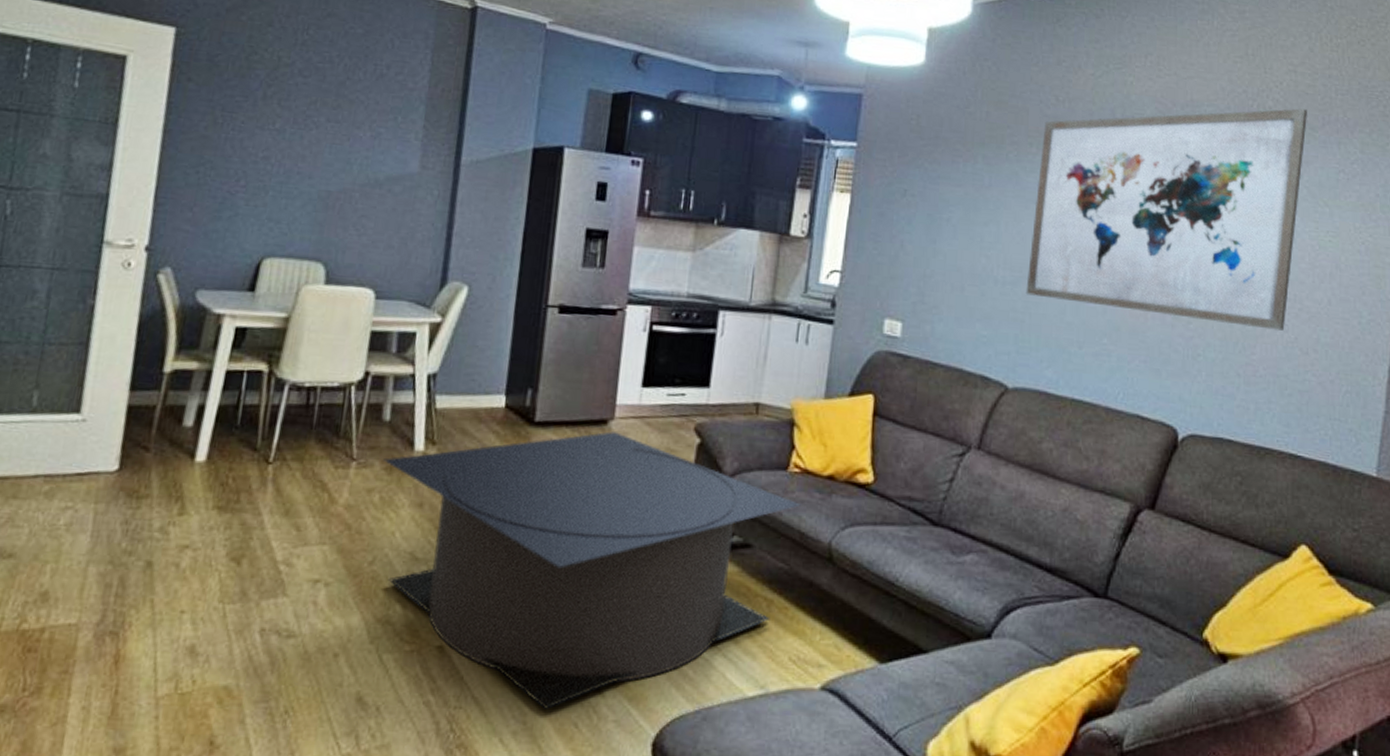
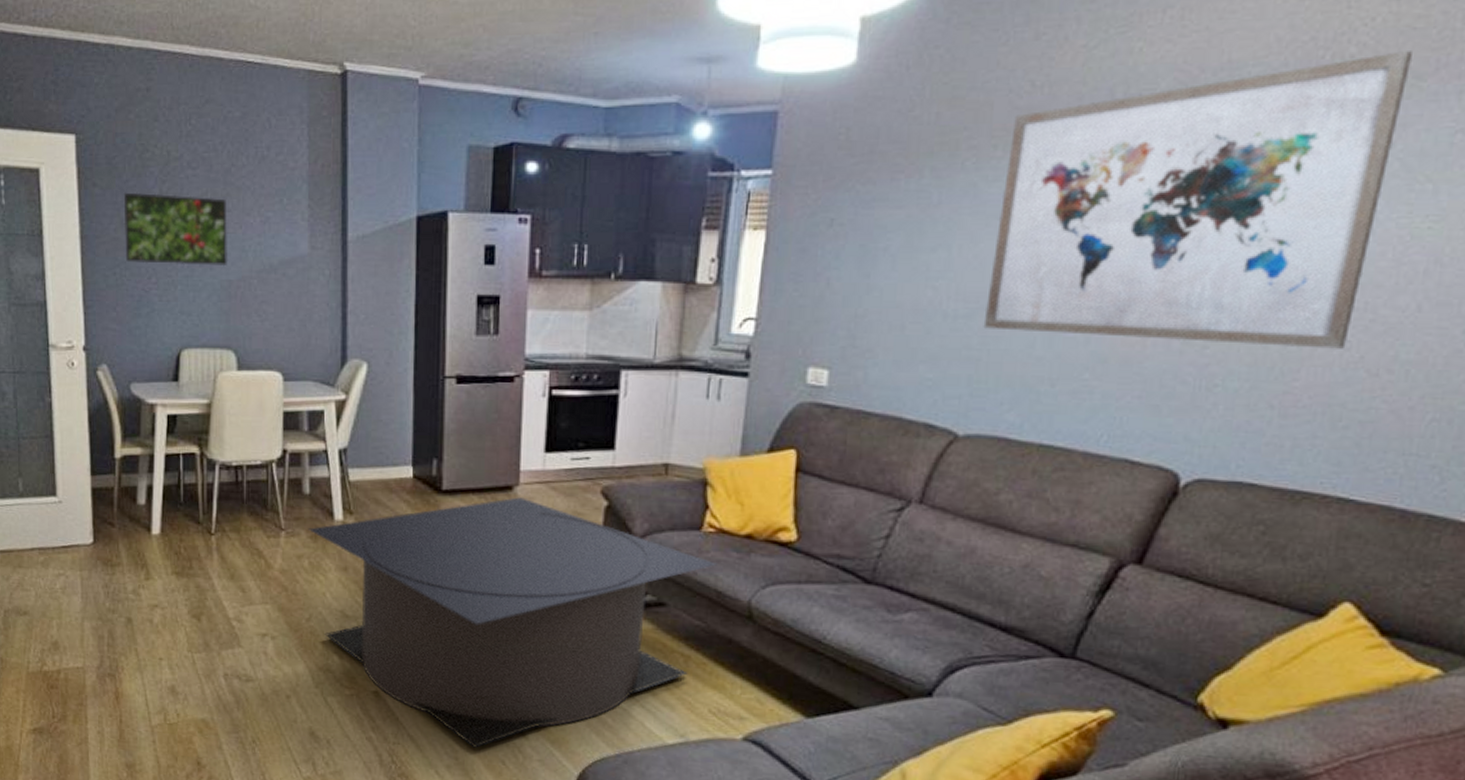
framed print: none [213,91,336,177] -> present [123,192,228,267]

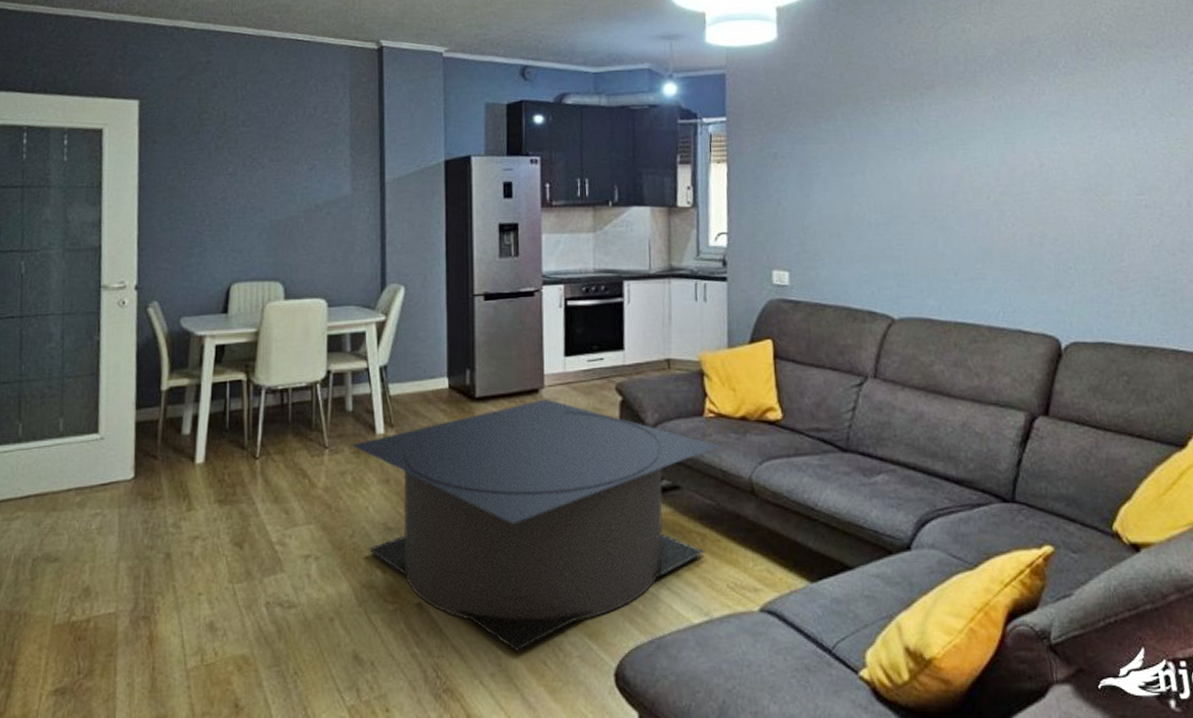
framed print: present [123,192,228,267] -> none [180,147,278,209]
wall art: present [983,51,1412,349] -> none [894,30,1149,237]

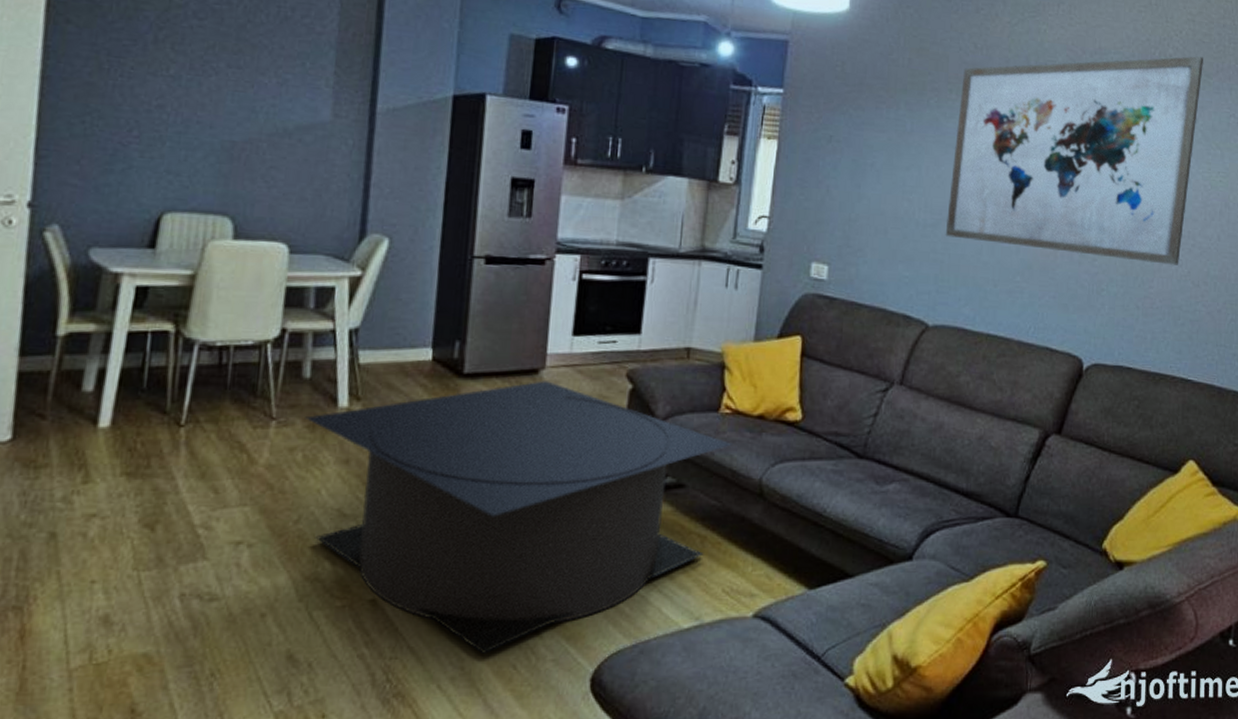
wall art: none [894,30,1149,237] -> present [945,56,1203,265]

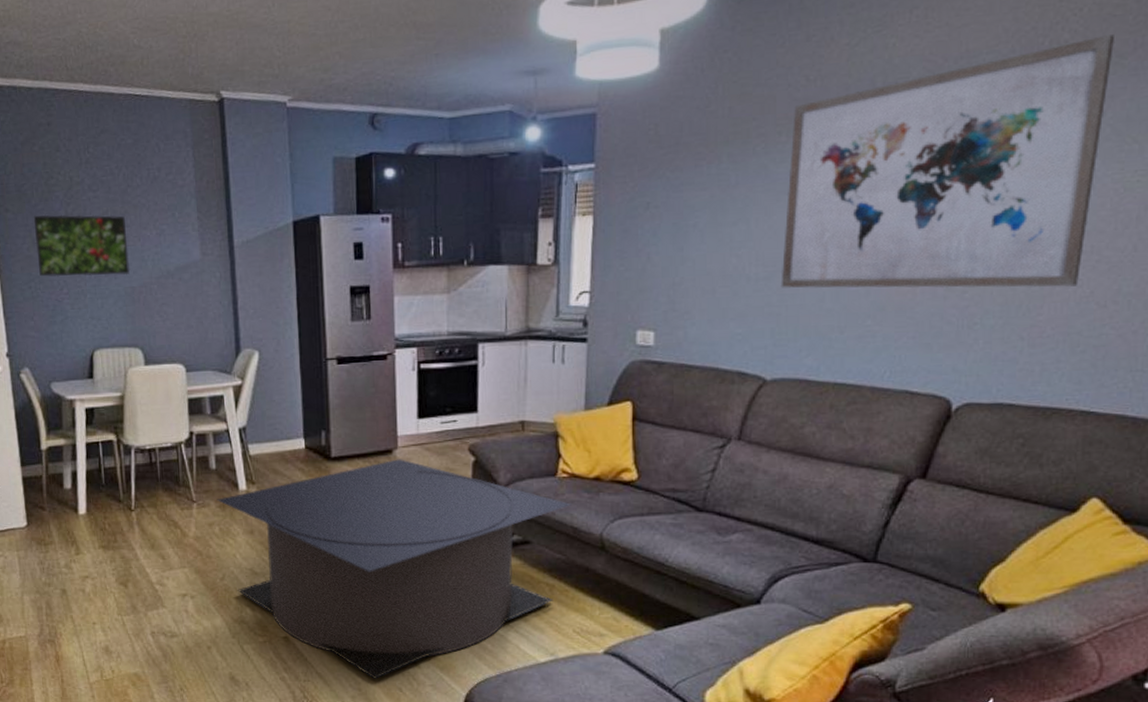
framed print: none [101,34,237,126] -> present [33,214,130,277]

